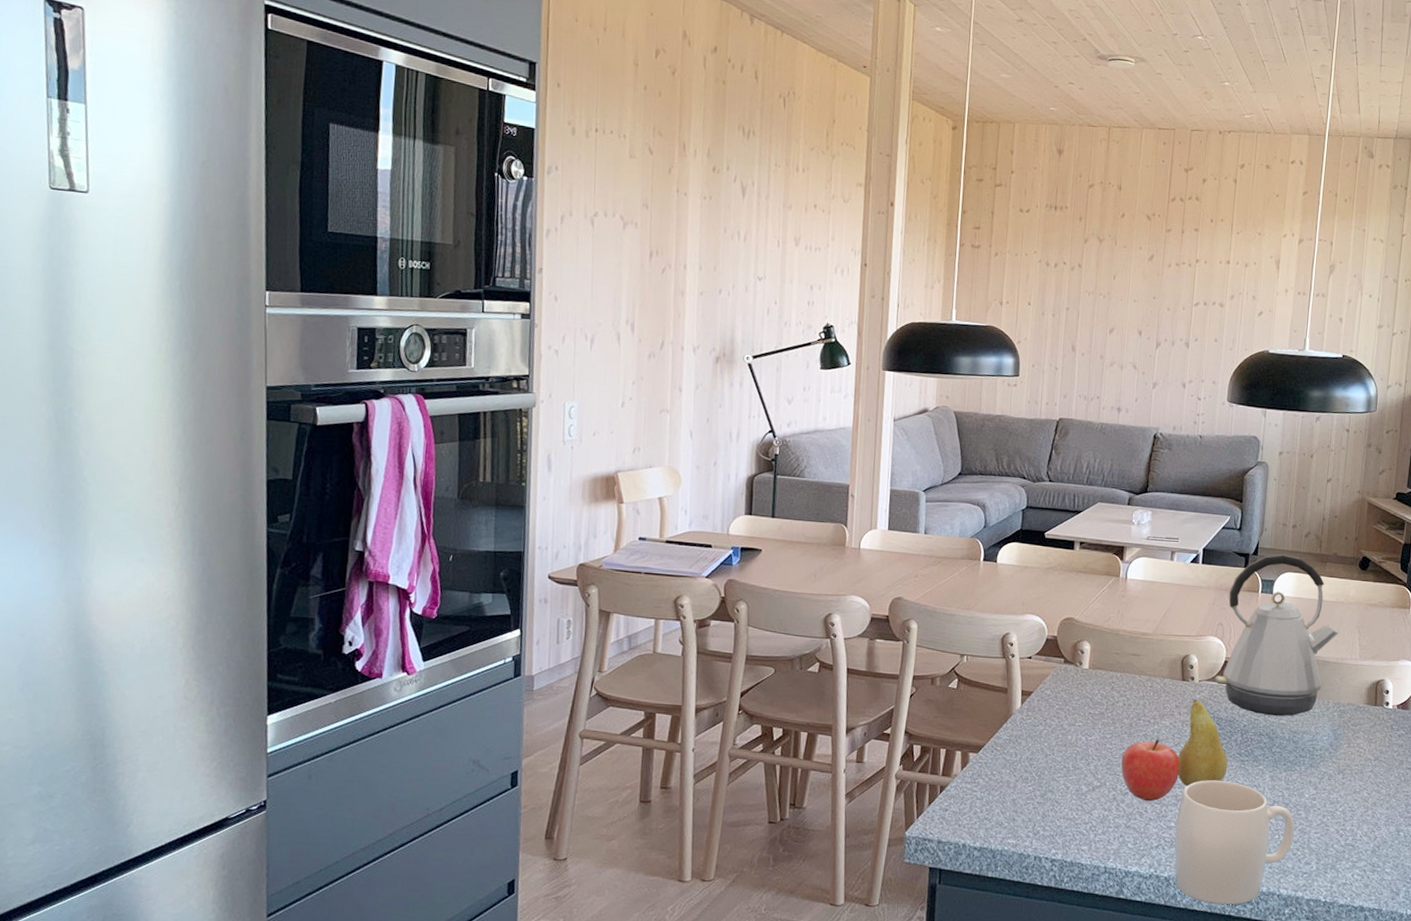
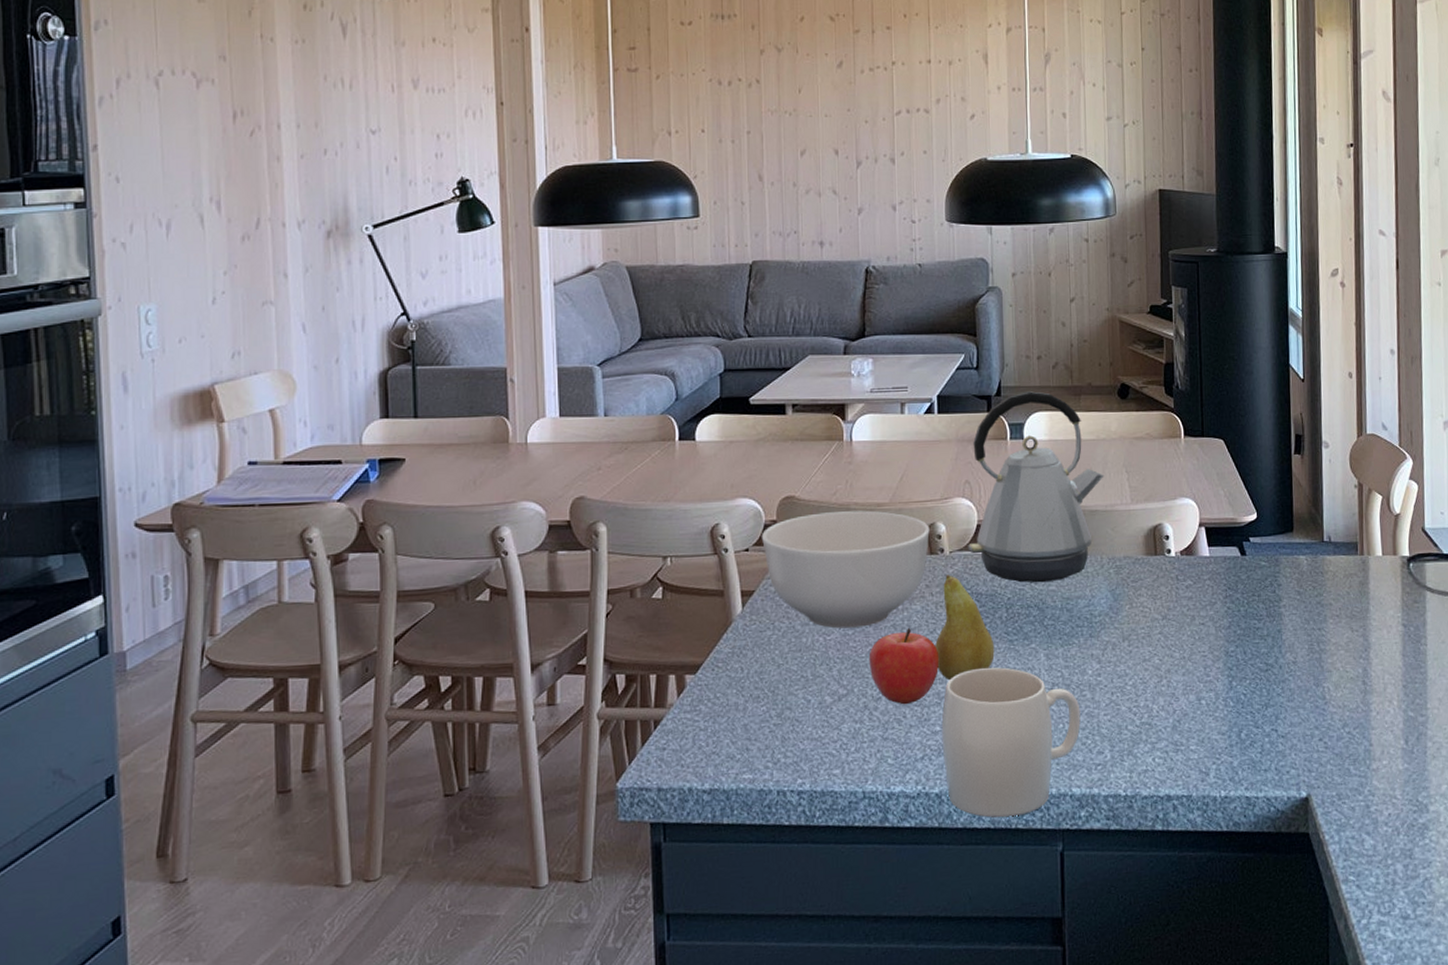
bowl: none [1042,634,1184,733] -> present [761,510,930,629]

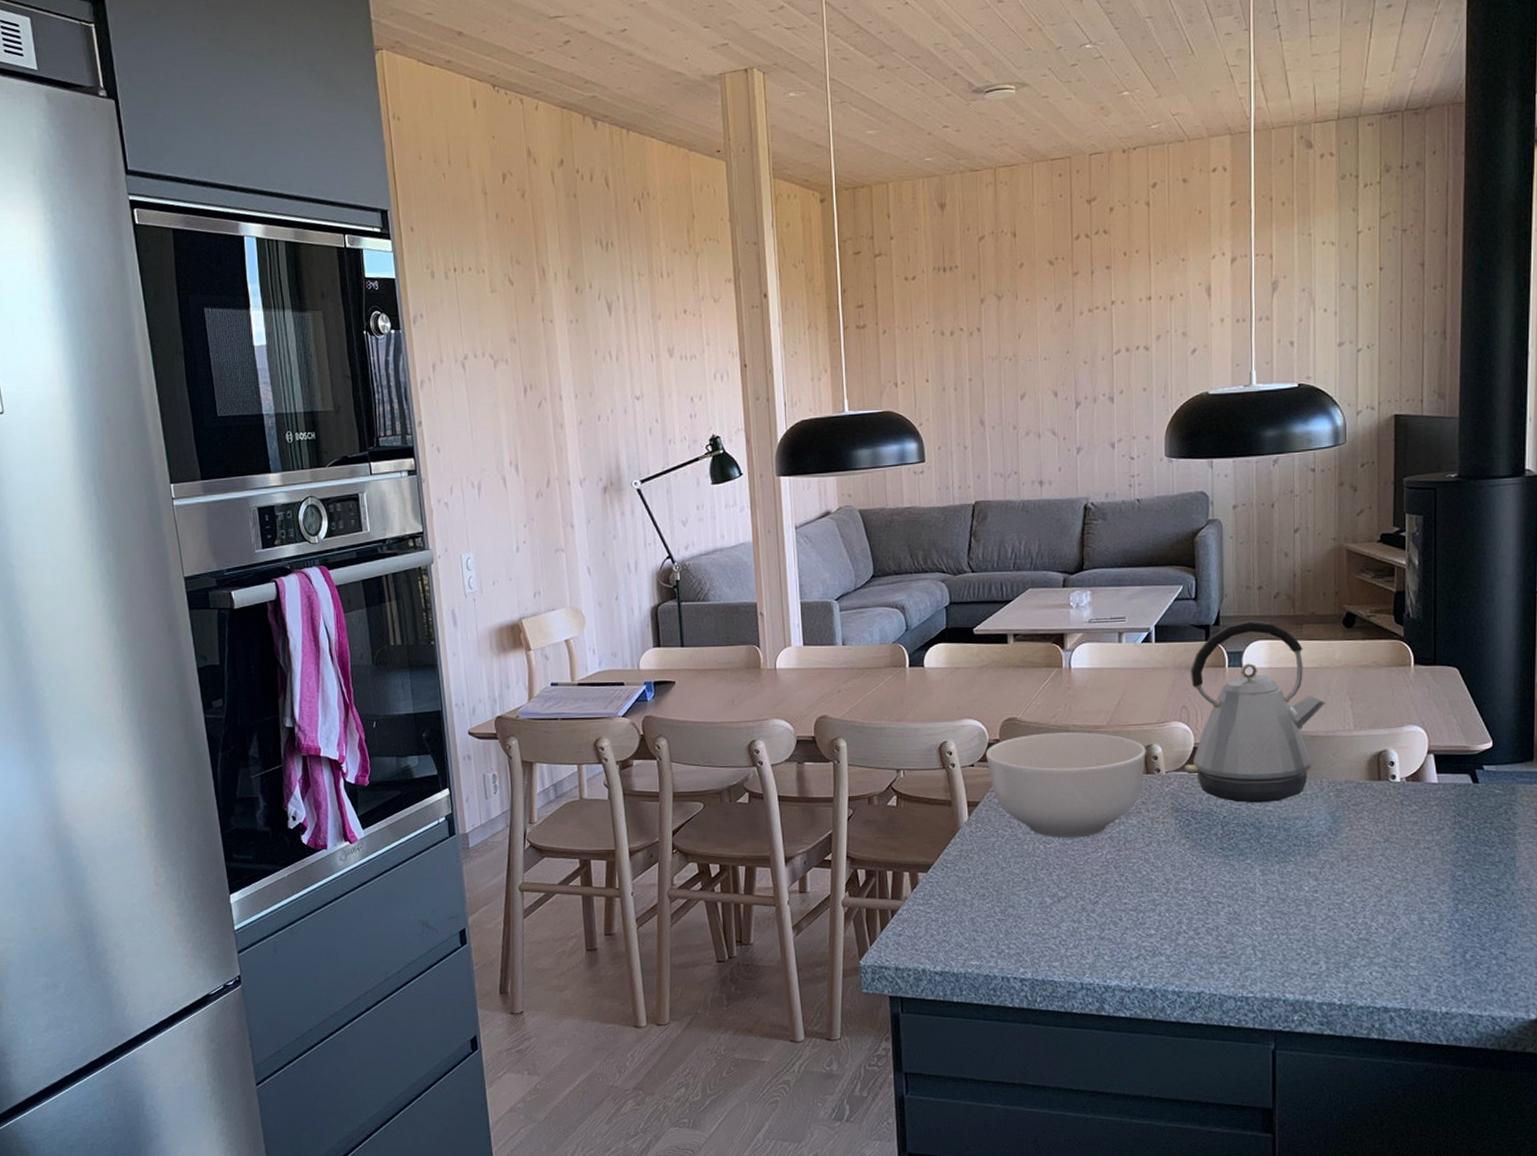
fruit: present [868,628,940,705] -> none [1086,840,1155,909]
fruit: present [935,575,995,681] -> none [1151,793,1210,890]
mug: present [941,667,1081,819] -> none [1156,880,1296,1016]

